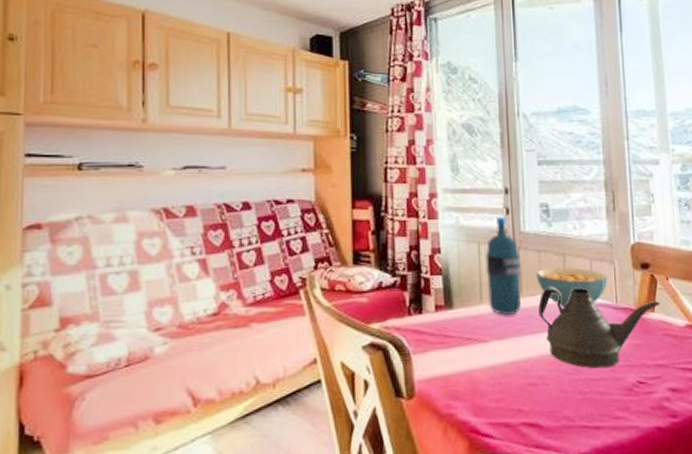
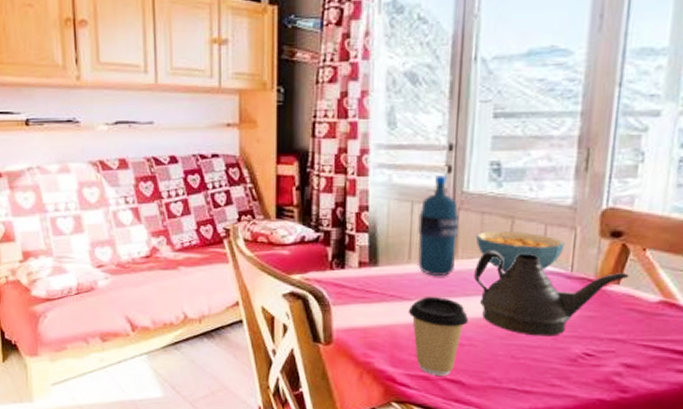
coffee cup: none [484,336,538,421] -> present [408,297,468,376]

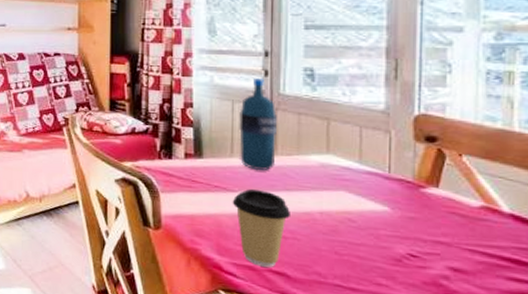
teapot: present [474,251,629,337] -> none [294,149,448,235]
cereal bowl: present [475,232,565,273] -> none [293,131,381,171]

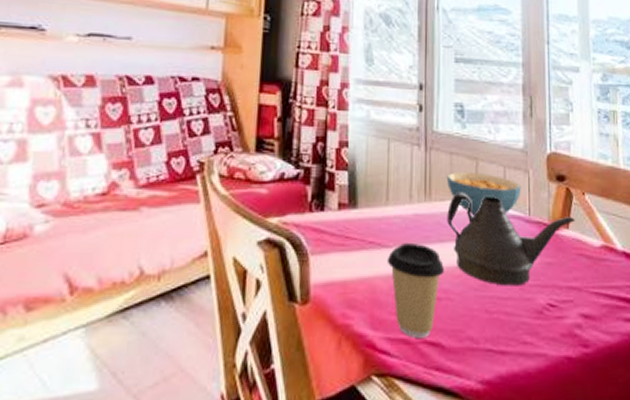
water bottle: present [239,77,277,171] -> none [394,112,431,221]
cereal bowl: none [293,131,381,171] -> present [446,172,522,217]
teapot: none [294,149,448,235] -> present [447,193,575,286]

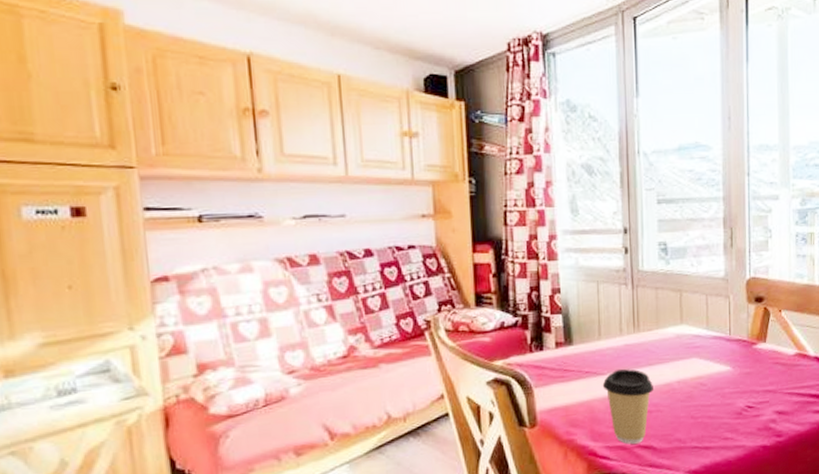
cereal bowl: present [446,172,522,217] -> none [652,303,723,341]
teapot: present [447,193,575,286] -> none [655,322,772,396]

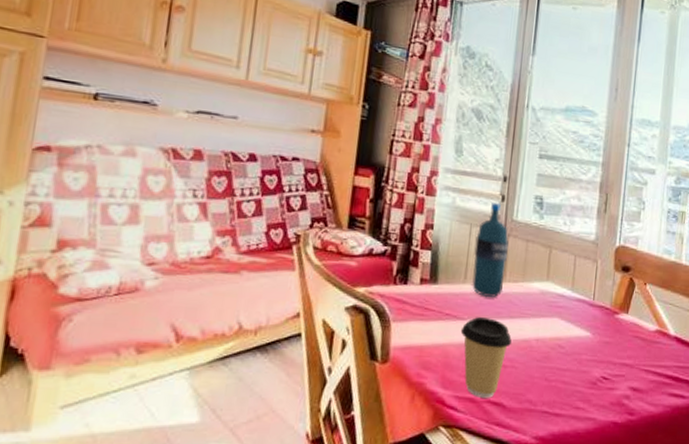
water bottle: none [604,255,638,351] -> present [472,202,509,298]

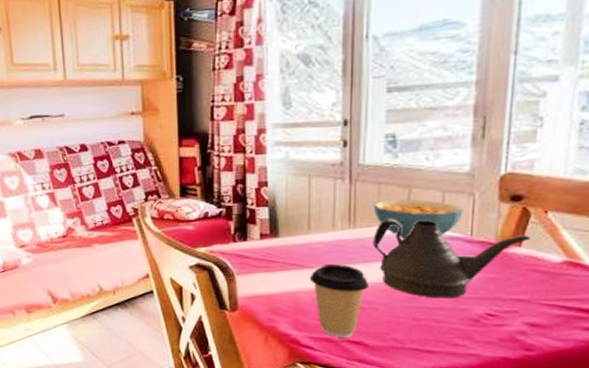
water bottle: present [472,202,509,298] -> none [316,148,356,246]
teapot: none [518,276,635,360] -> present [373,219,531,299]
cereal bowl: none [521,258,589,298] -> present [373,199,464,240]

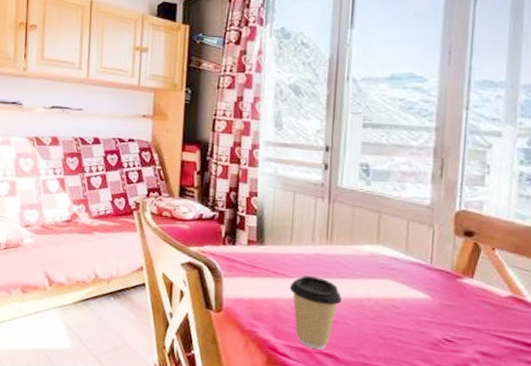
cereal bowl: present [373,199,464,240] -> none [348,222,425,261]
teapot: present [373,219,531,299] -> none [347,239,481,321]

